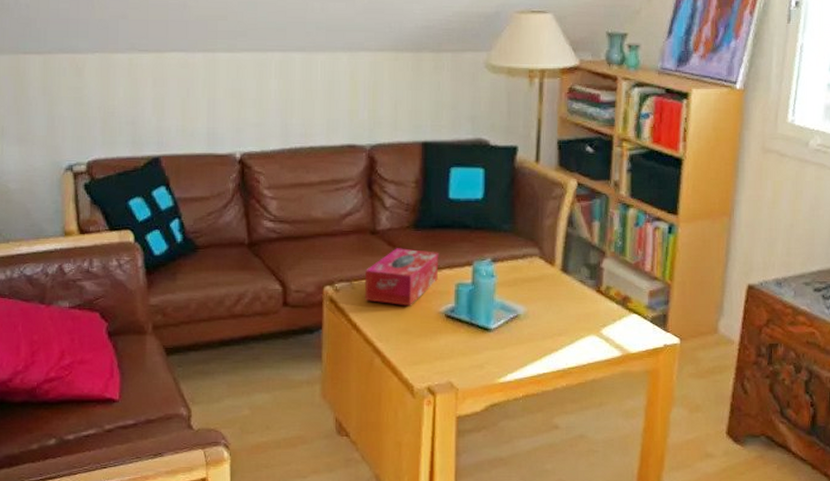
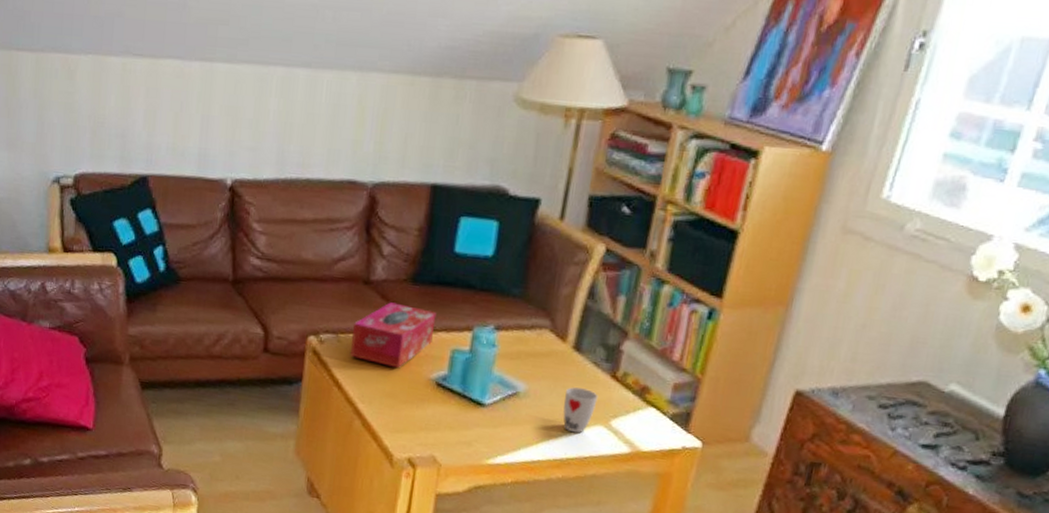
cup: none [560,305,588,345] -> present [563,387,598,434]

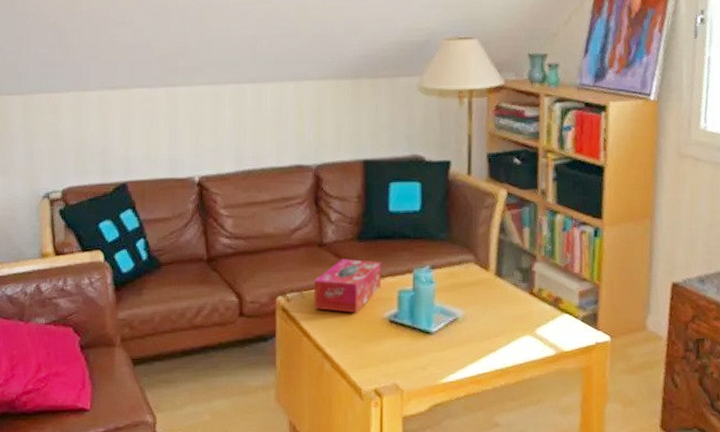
cup: present [563,387,598,434] -> none [496,307,522,345]

